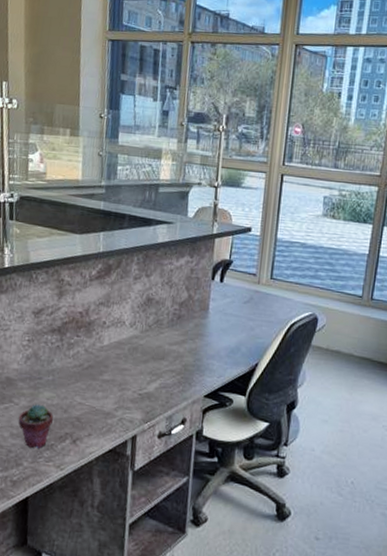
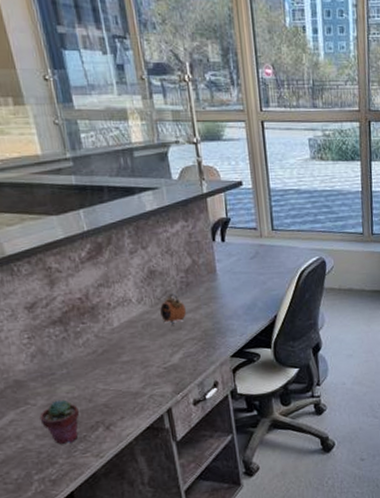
alarm clock: none [148,323,172,354] -> present [160,293,186,325]

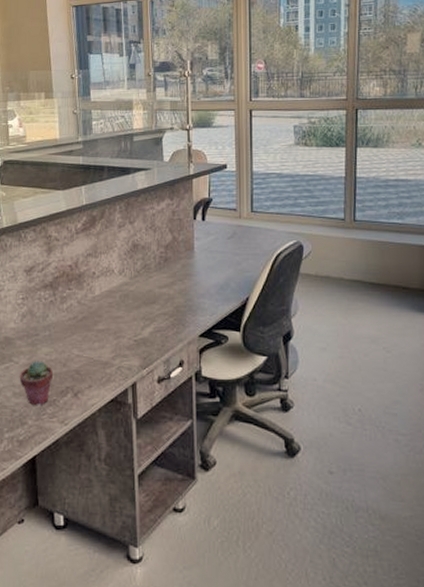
alarm clock: present [160,293,186,325] -> none [138,267,161,299]

